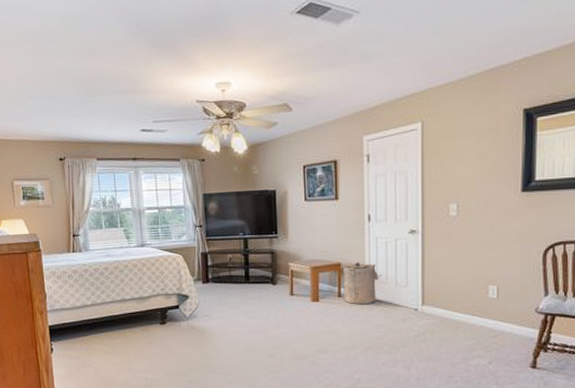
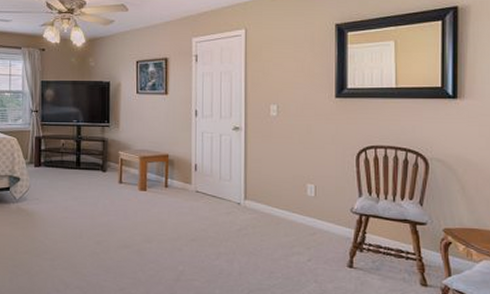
laundry hamper: present [343,262,381,305] -> none [171,154,207,196]

